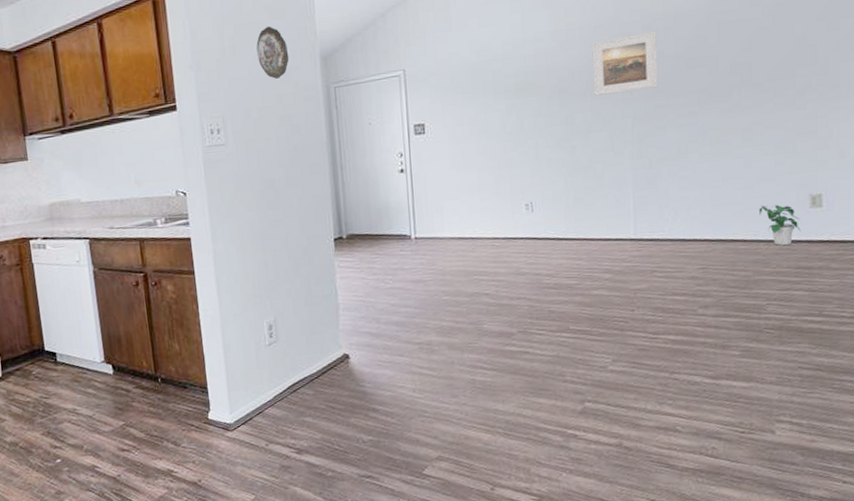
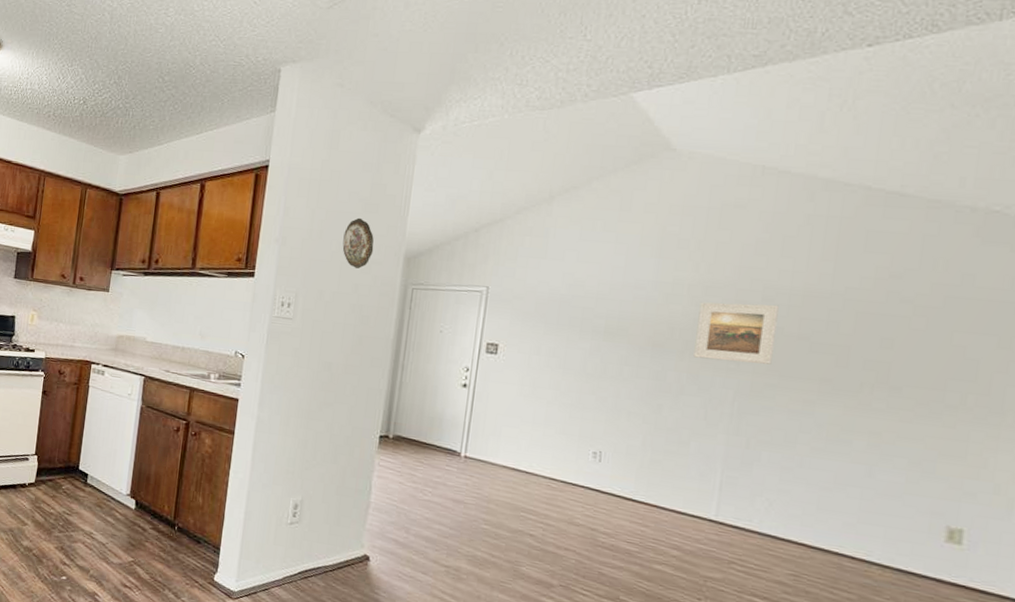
potted plant: present [759,204,801,246] -> none [876,523,931,578]

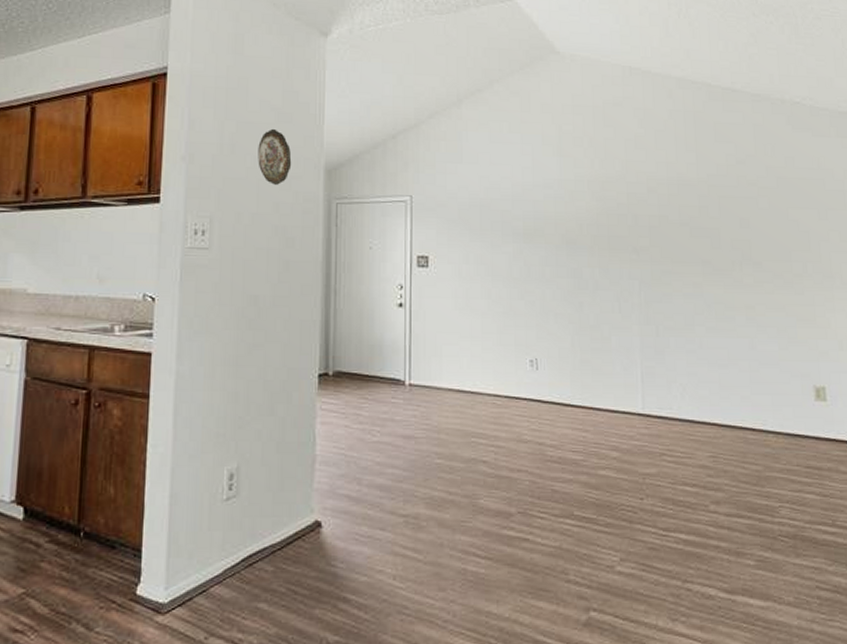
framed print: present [693,302,779,365] -> none [600,194,664,253]

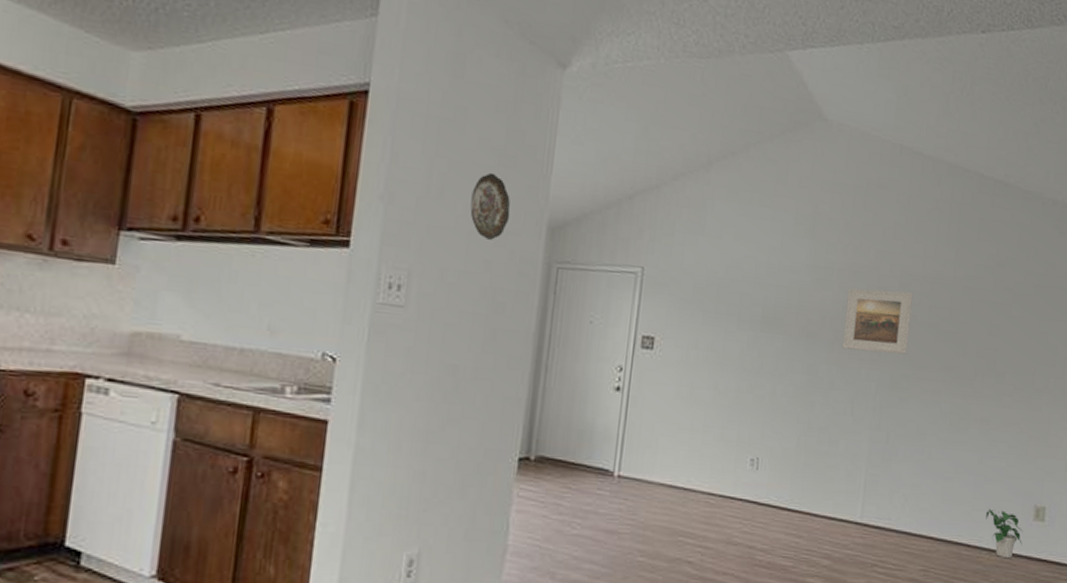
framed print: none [600,194,664,253] -> present [842,288,913,354]
potted plant: none [766,391,808,440] -> present [986,508,1023,559]

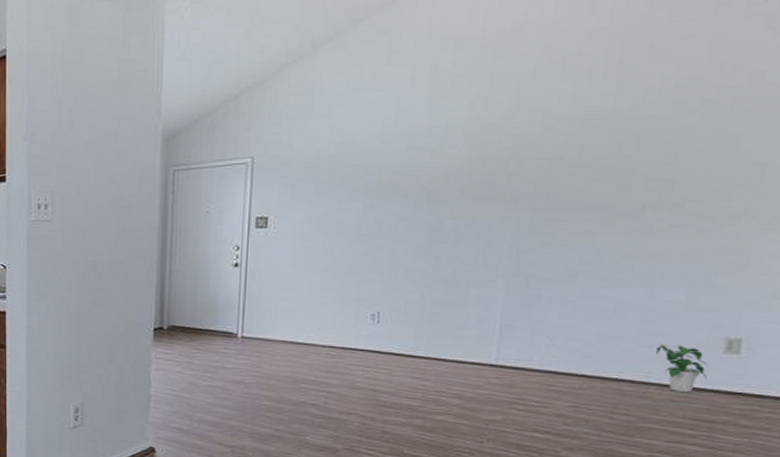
decorative plate: present [470,172,510,240] -> none [95,100,129,157]
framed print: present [842,288,913,354] -> none [470,134,559,202]

